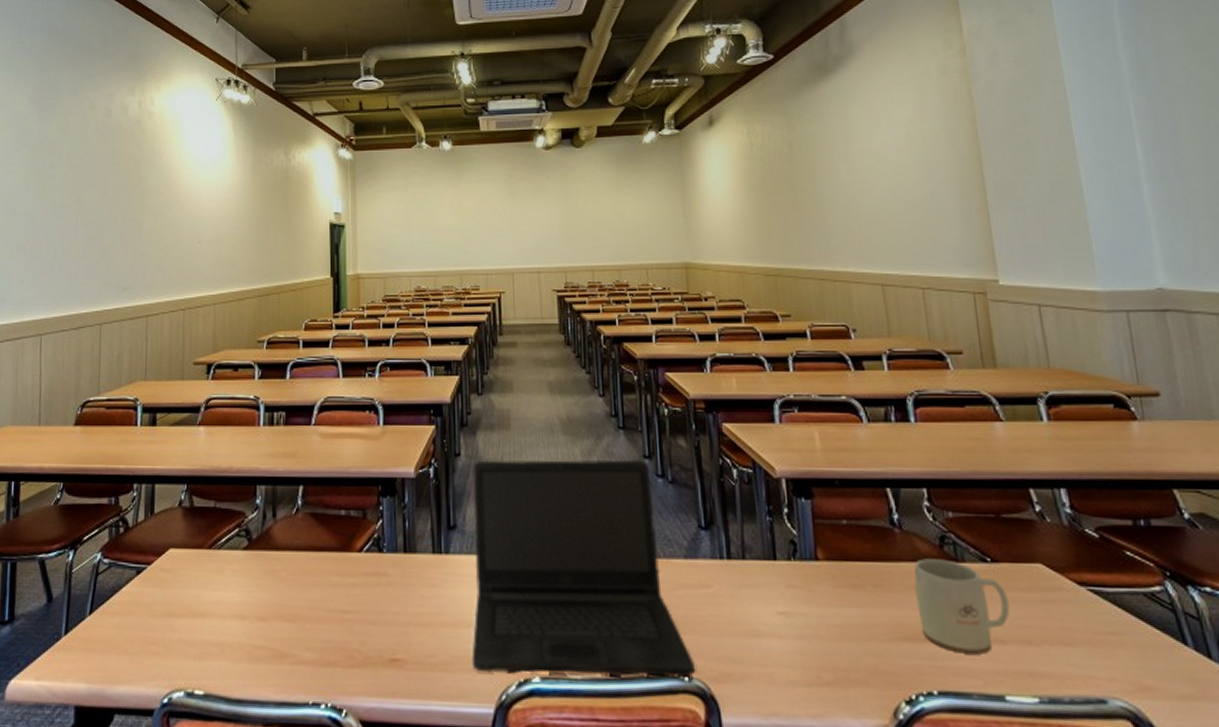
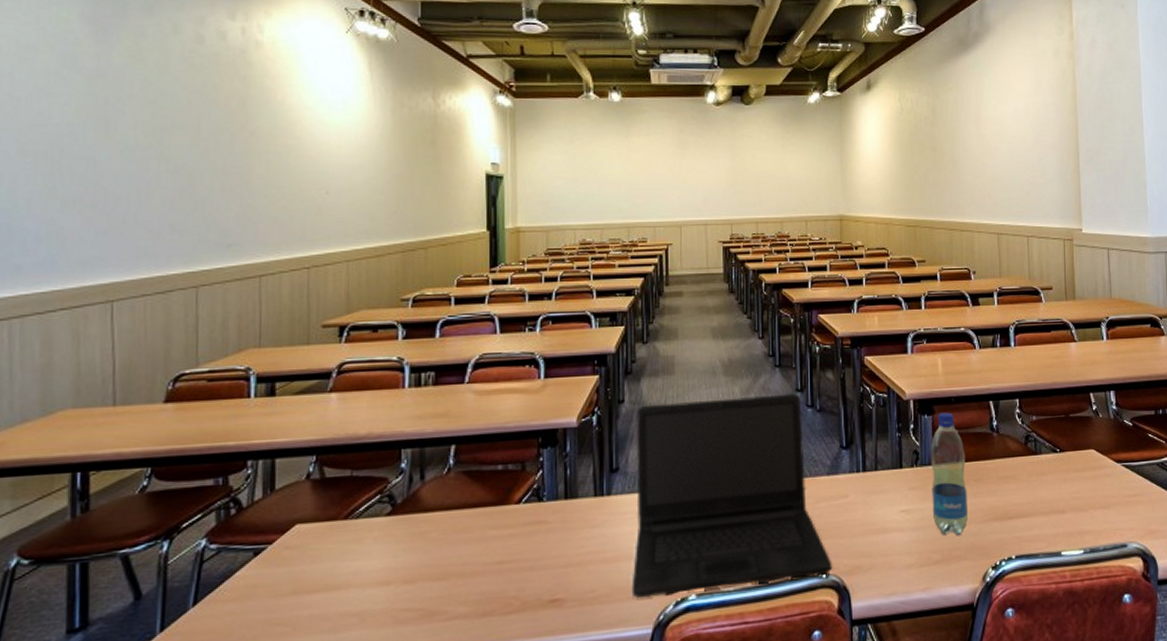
bottle: none [810,497,867,654] -> present [930,412,968,536]
mug: present [914,558,1010,654] -> none [1005,453,1070,525]

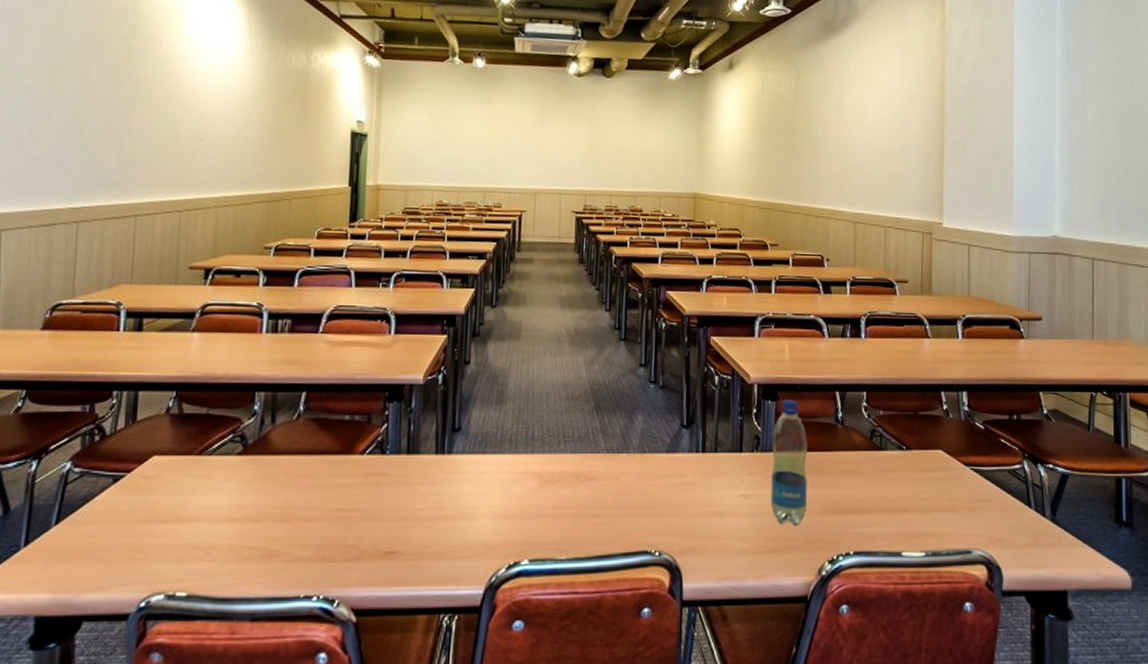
laptop: present [631,393,833,598] -> none [465,367,666,559]

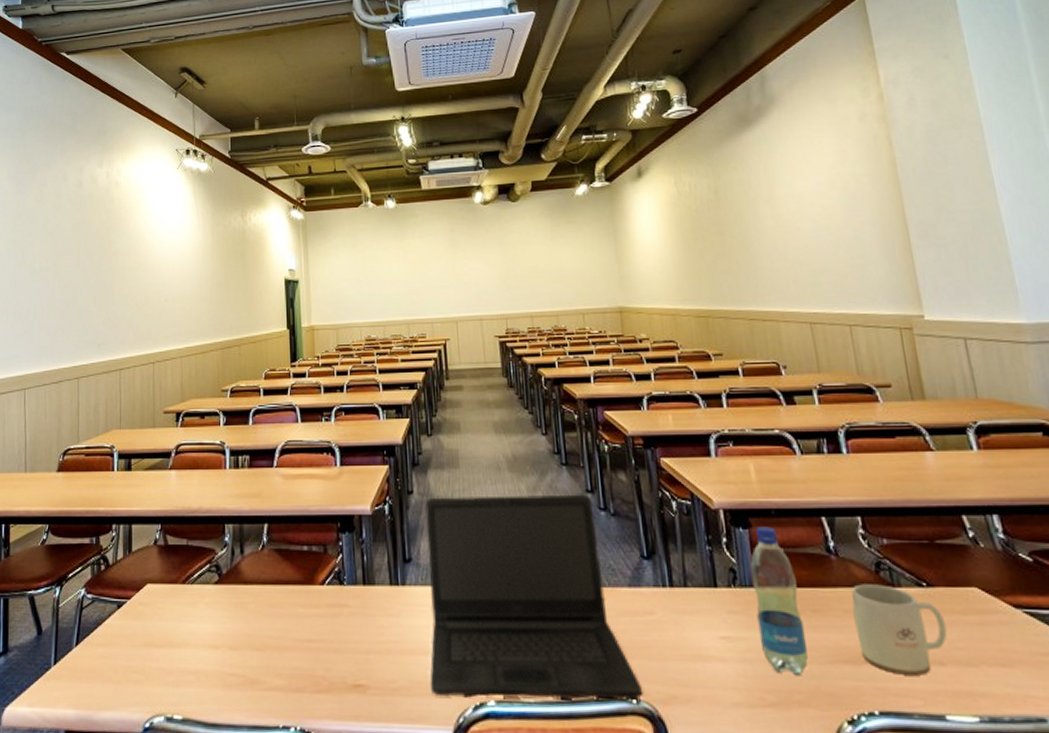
laptop: none [465,367,666,559] -> present [425,494,644,699]
mug: none [847,448,915,521] -> present [851,584,948,676]

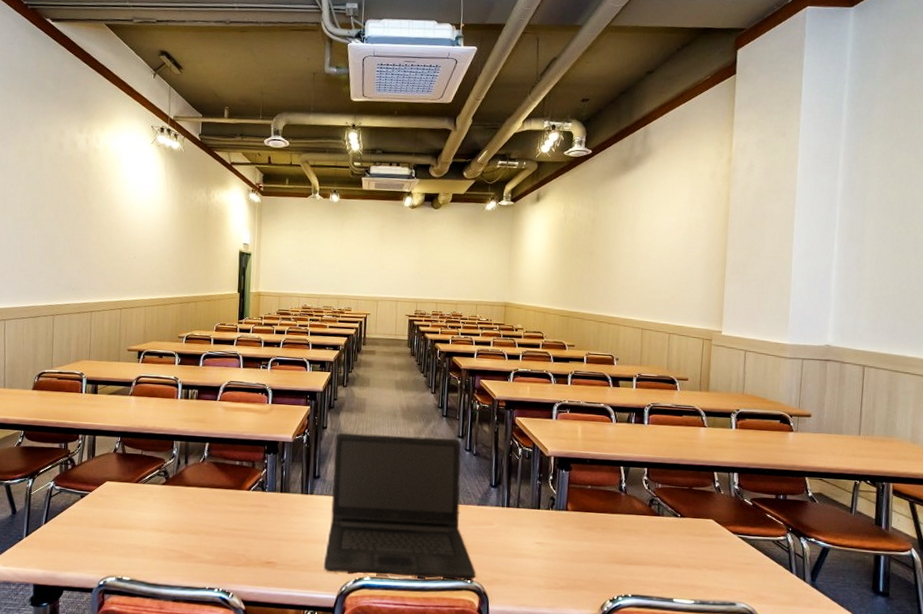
bottle: present [749,526,808,677] -> none [562,470,595,570]
mug: present [851,584,948,676] -> none [627,513,687,573]

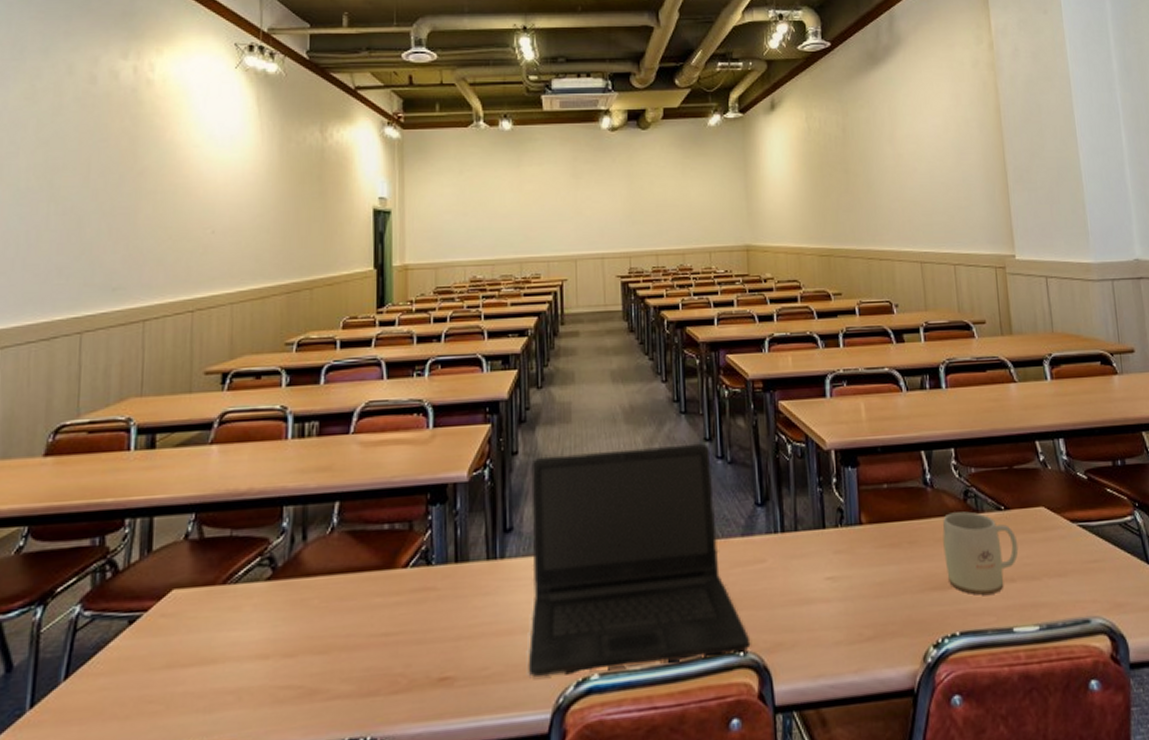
mug: none [627,513,687,573] -> present [942,511,1019,595]

